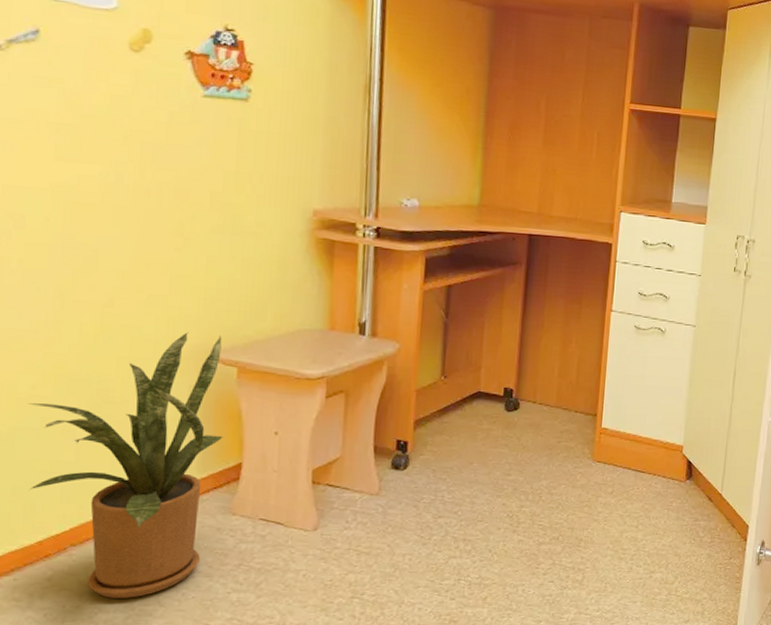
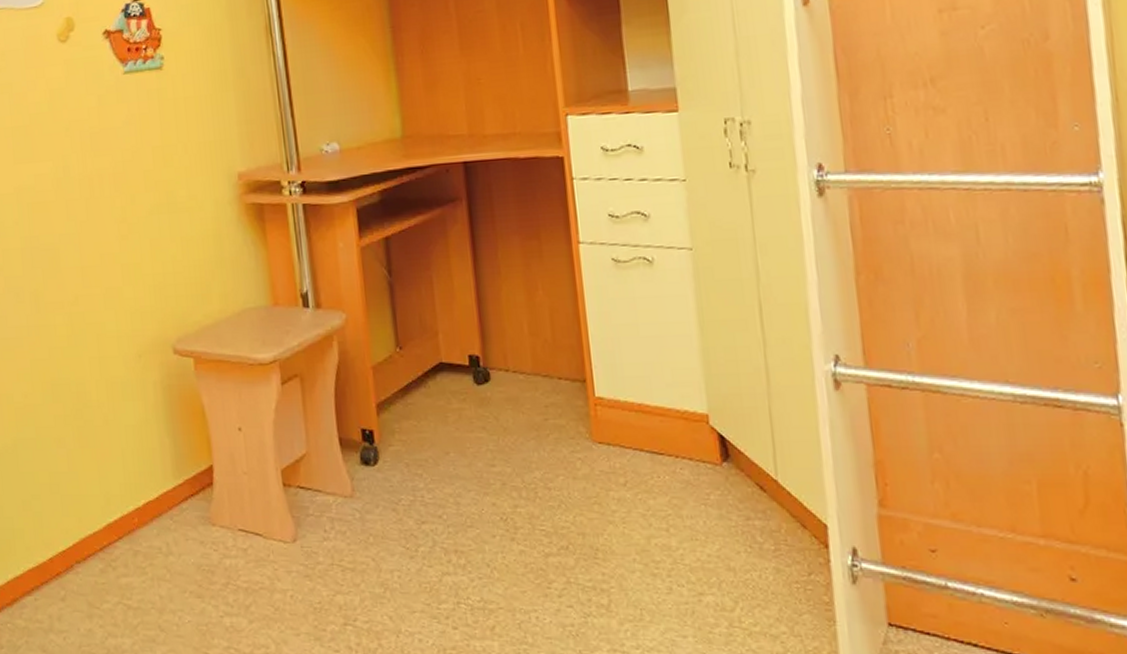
house plant: present [27,332,223,598] -> none [23,324,191,622]

